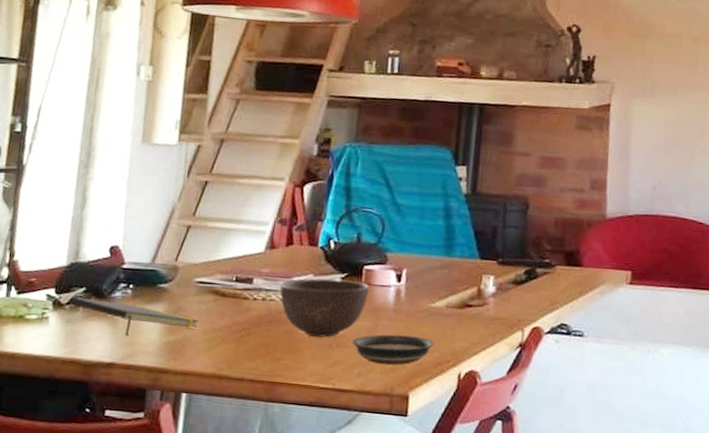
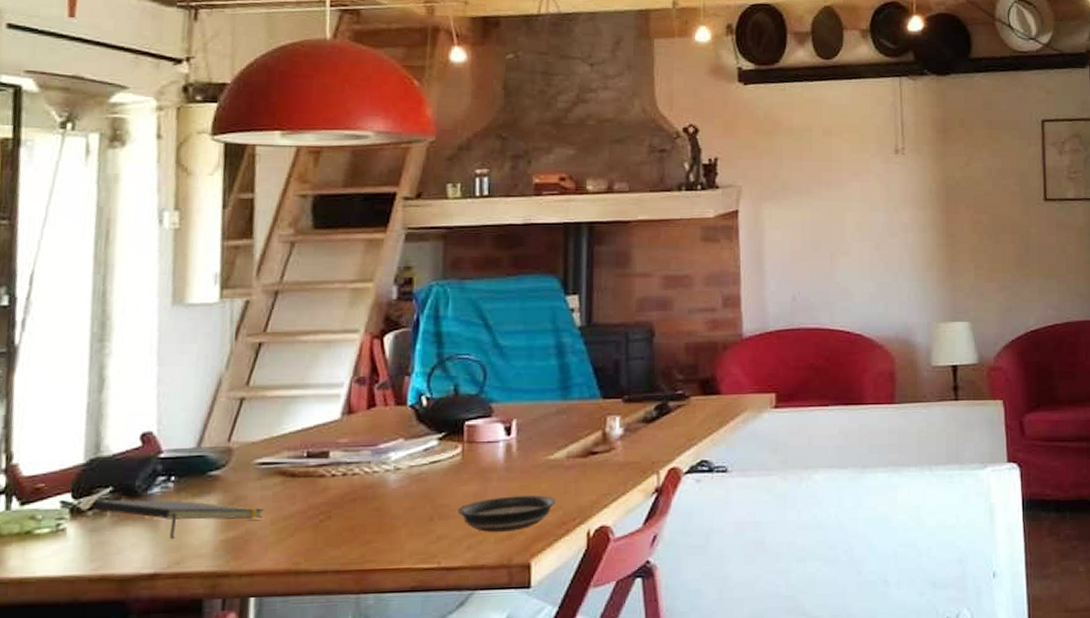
bowl: present [280,278,369,338] -> none [363,439,473,512]

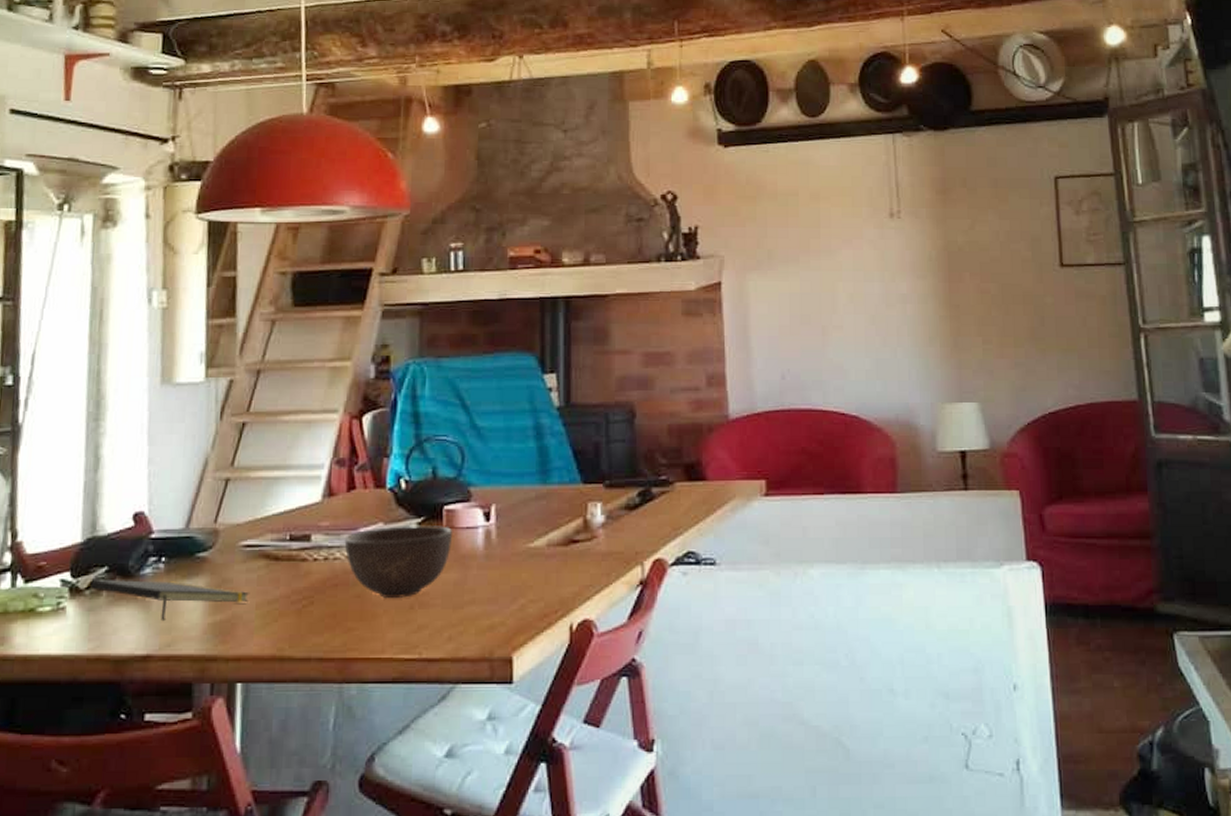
bowl: none [363,439,473,512] -> present [344,524,452,599]
saucer: present [458,495,556,533] -> none [438,585,537,624]

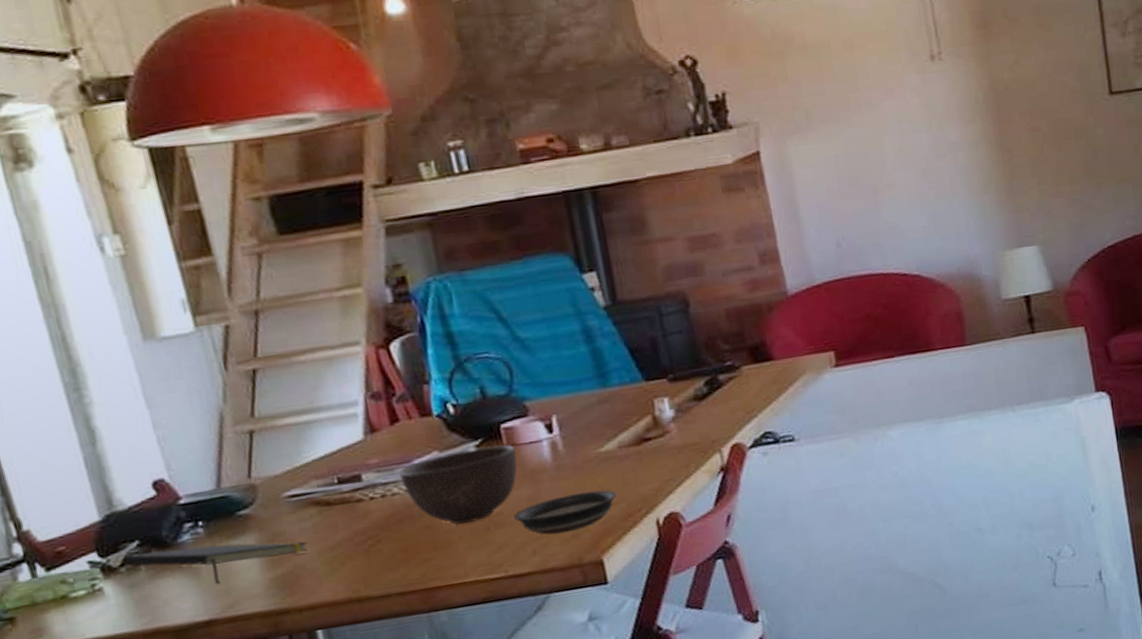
saucer: none [438,585,537,624] -> present [514,490,617,535]

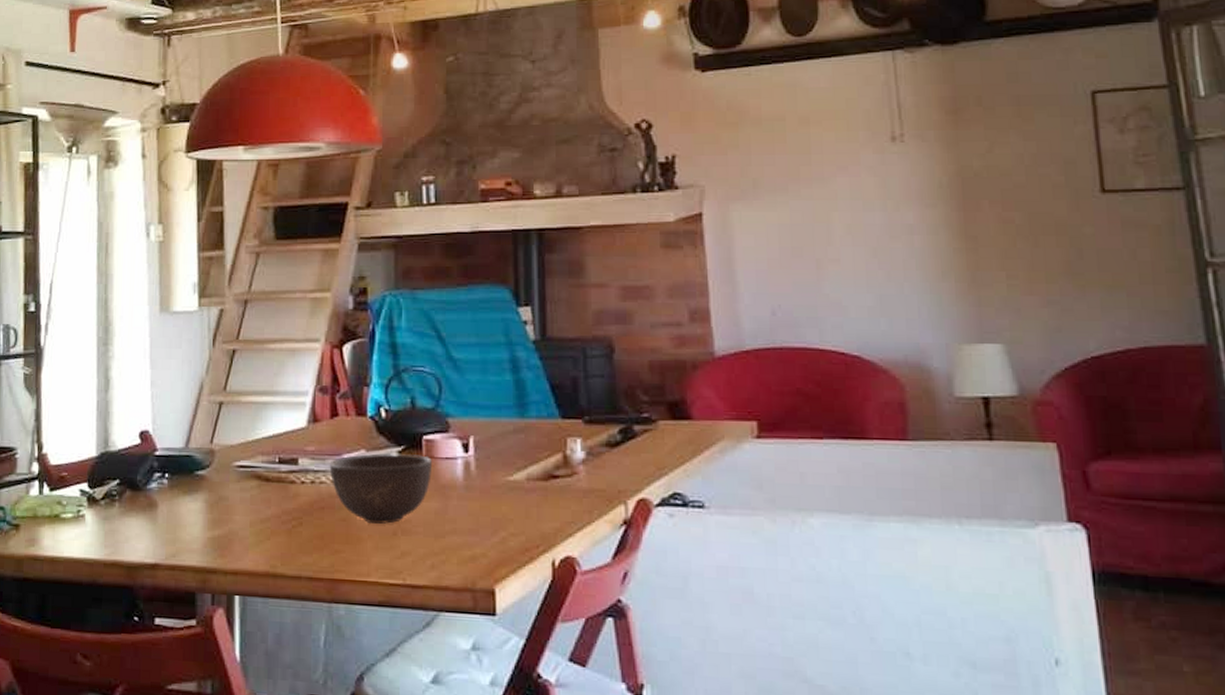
notepad: present [123,541,308,584] -> none [105,490,244,532]
saucer: present [514,490,617,535] -> none [420,516,518,554]

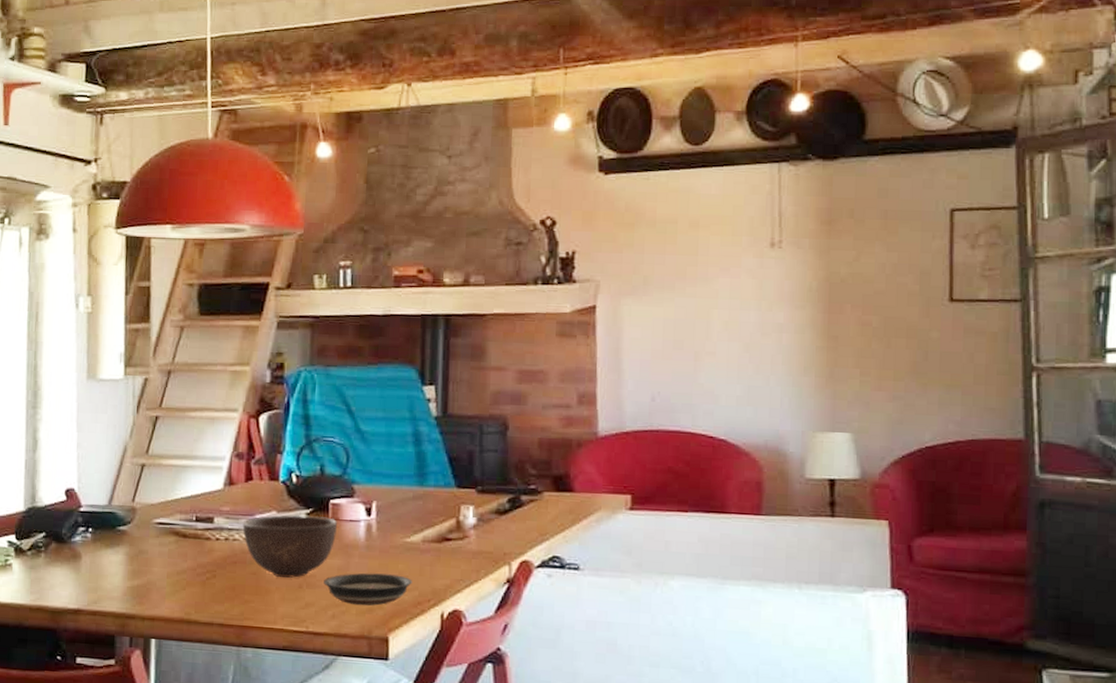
saucer: none [420,516,518,554] -> present [324,572,412,606]

